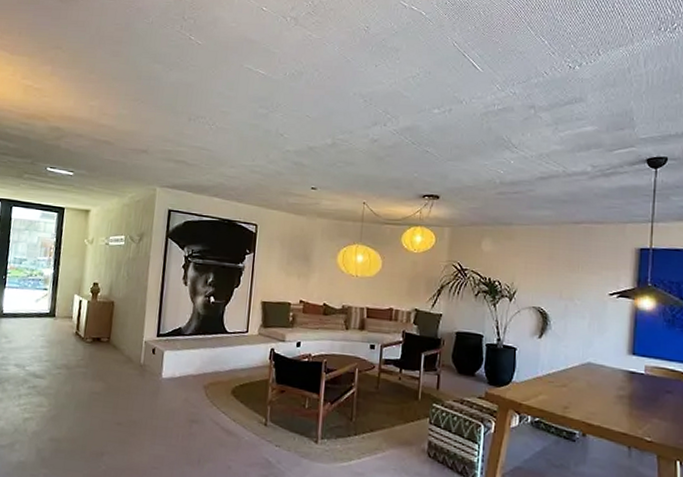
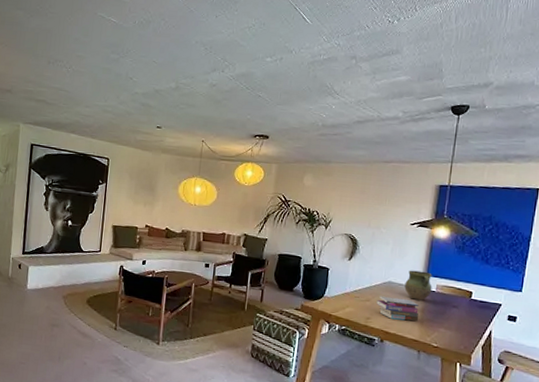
books: none [575,380,627,411] -> present [376,296,419,322]
ceramic jug: none [607,348,640,385] -> present [404,270,433,301]

